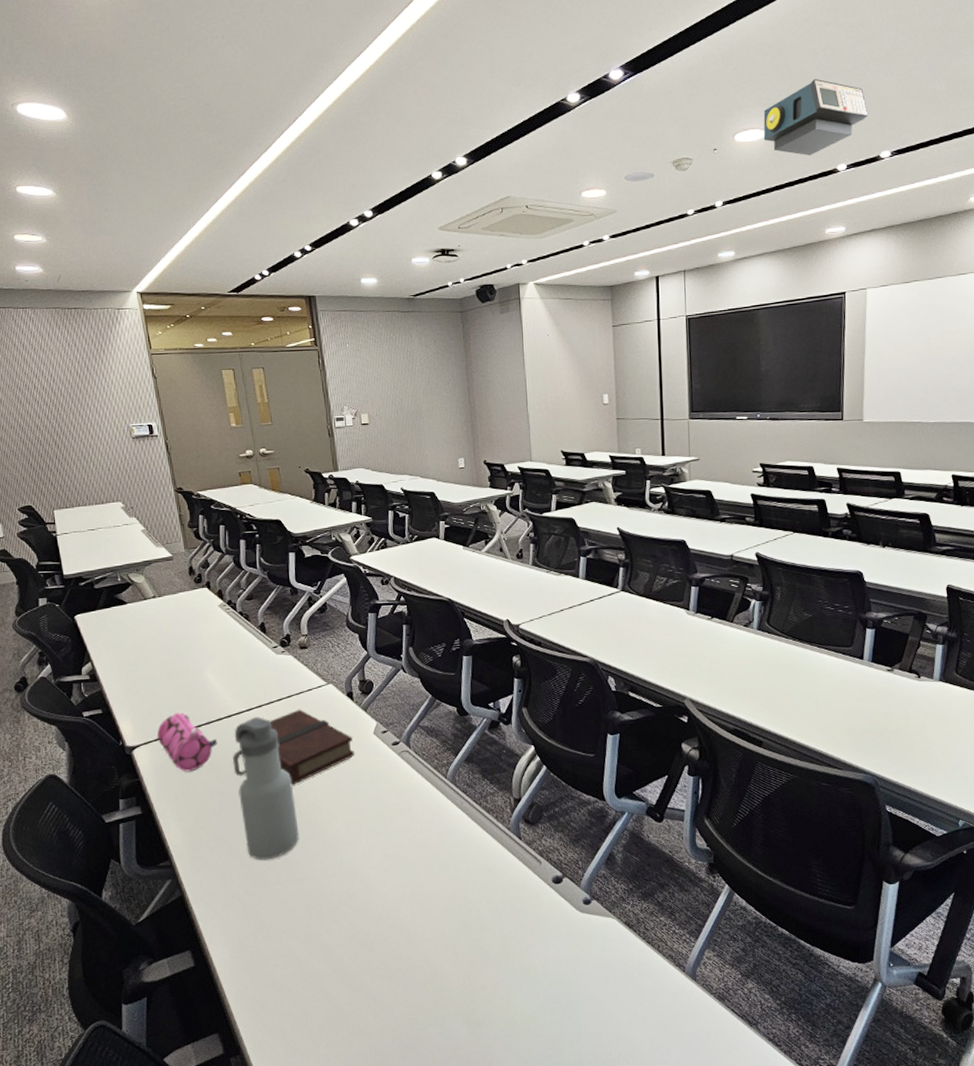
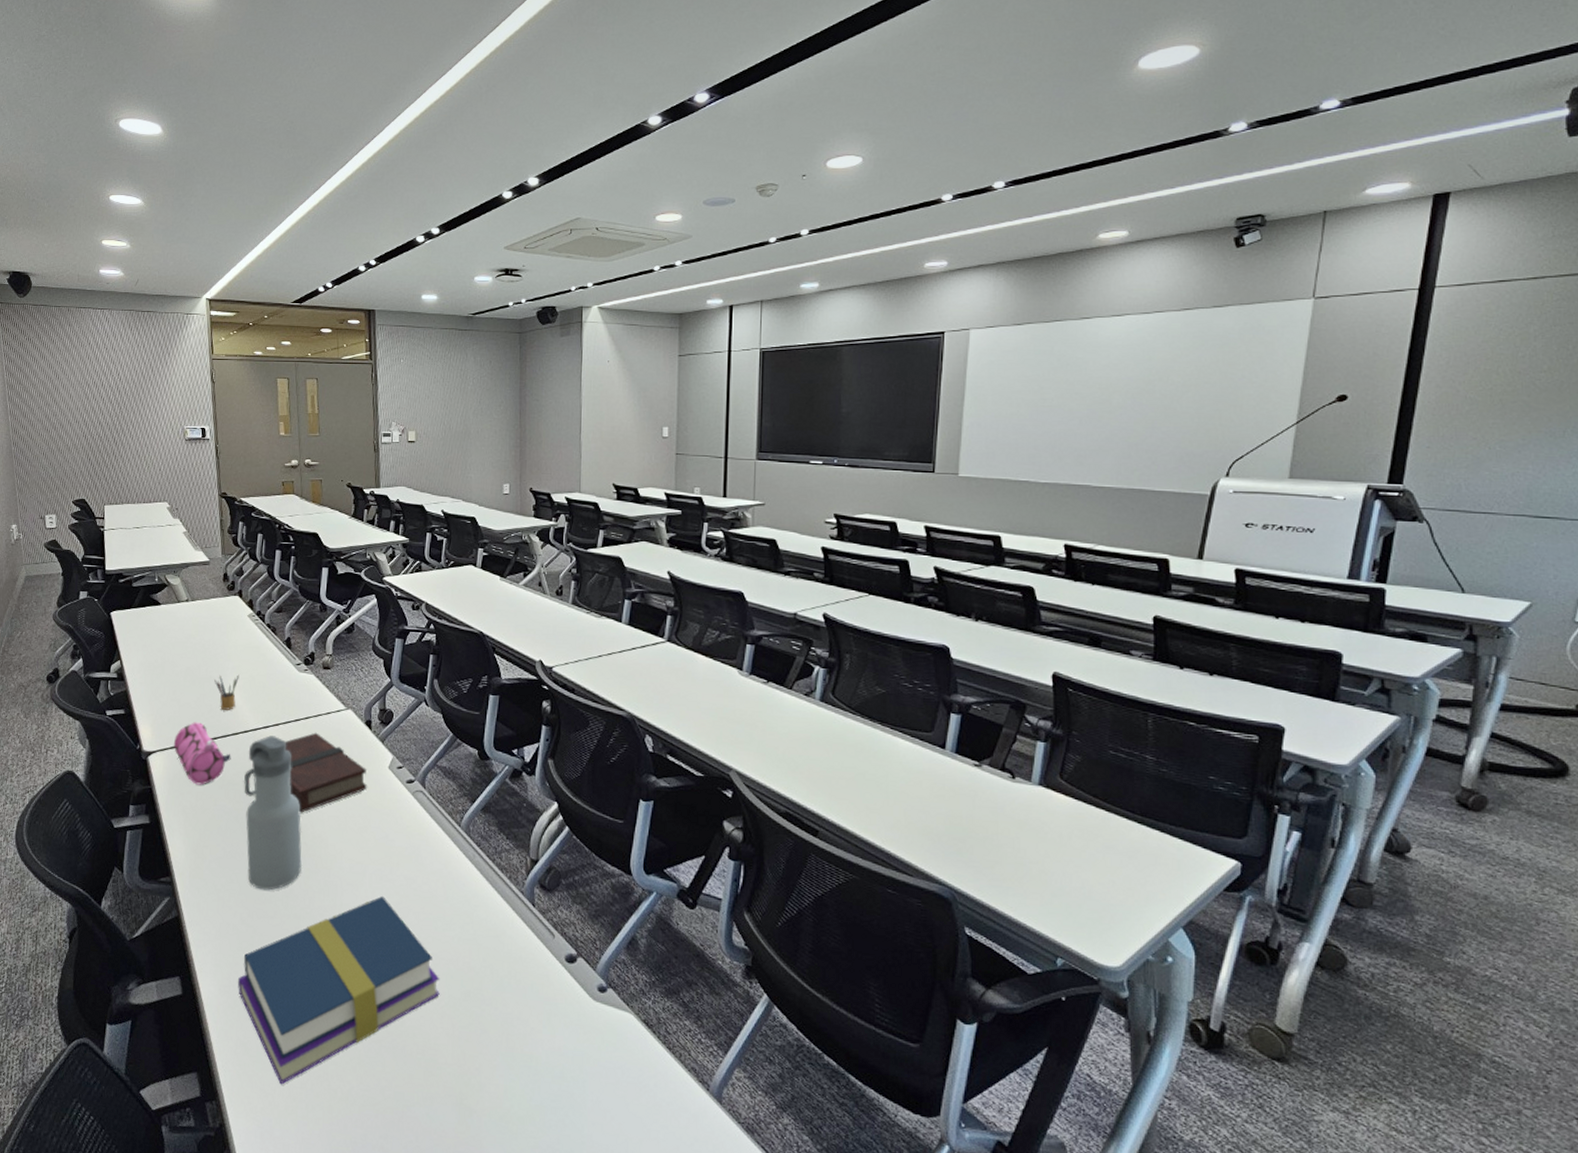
pencil box: none [191,663,217,698] -> present [214,674,239,710]
book: none [249,849,442,1031] -> present [238,895,440,1085]
projector: present [763,78,869,156] -> none [858,103,981,185]

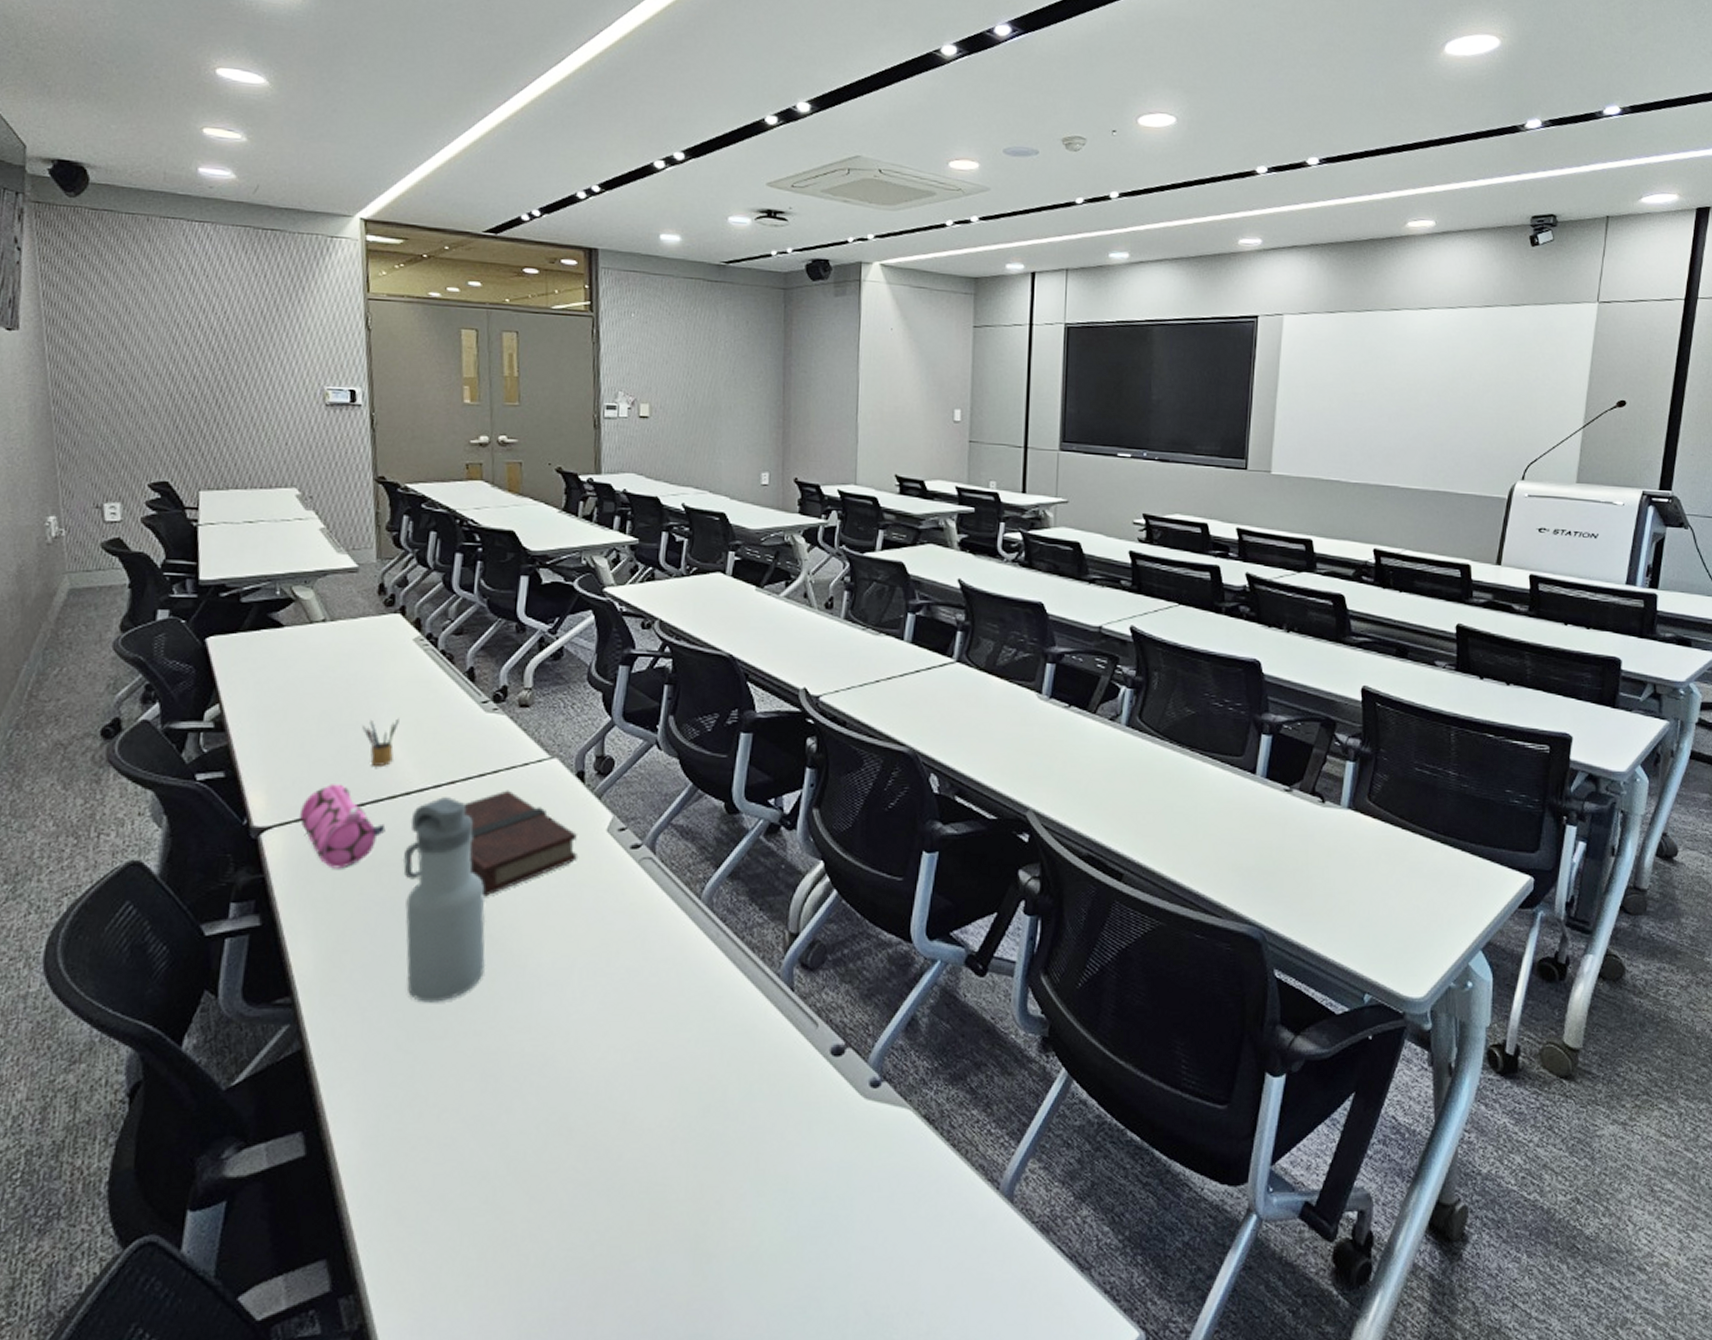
book: present [238,895,440,1085] -> none [389,995,672,1259]

